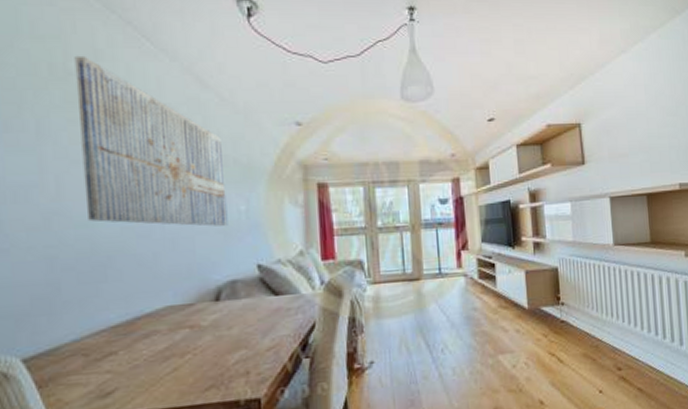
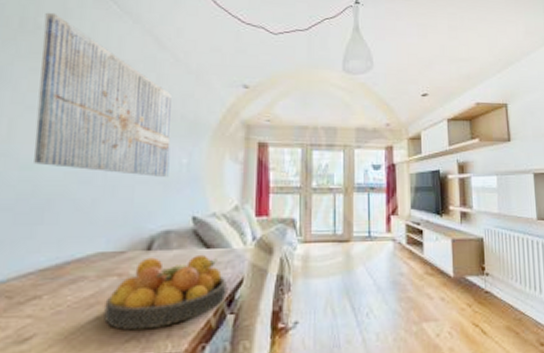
fruit bowl: none [180,301,300,380] -> present [104,254,227,331]

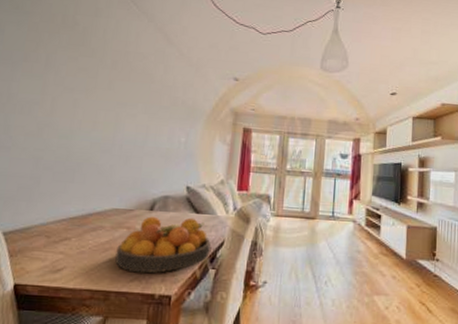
wall art: present [34,12,172,177] -> none [69,11,175,152]

